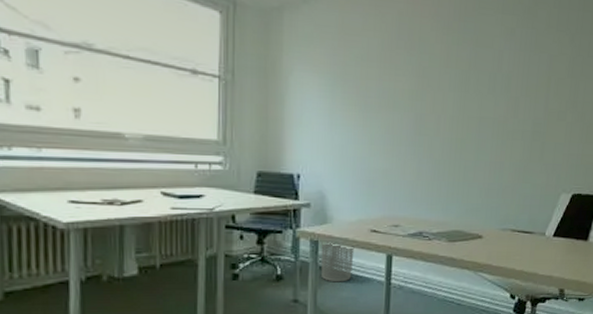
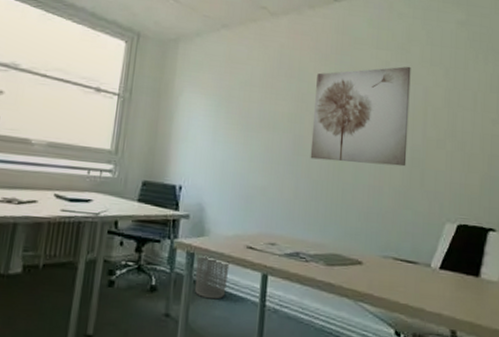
wall art: none [432,32,537,141] -> present [310,66,411,167]

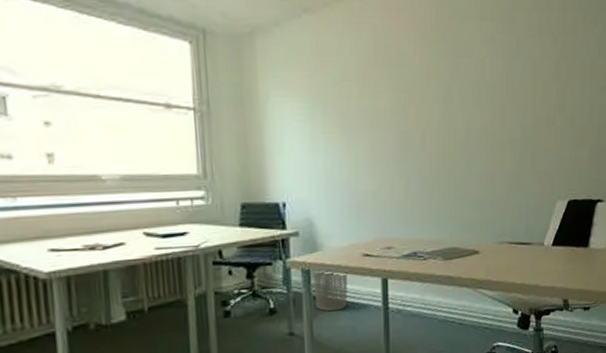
wall art: present [310,66,411,167] -> none [418,37,518,154]

